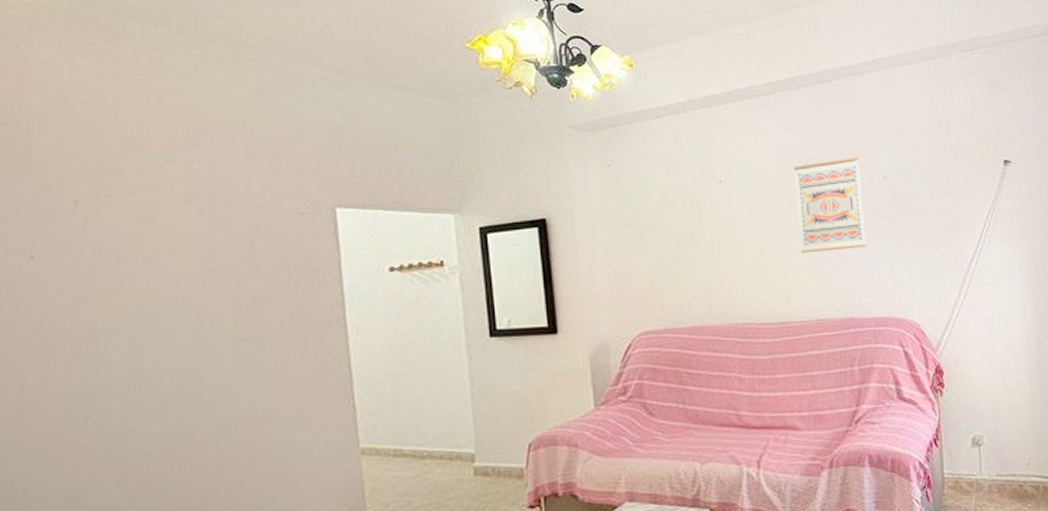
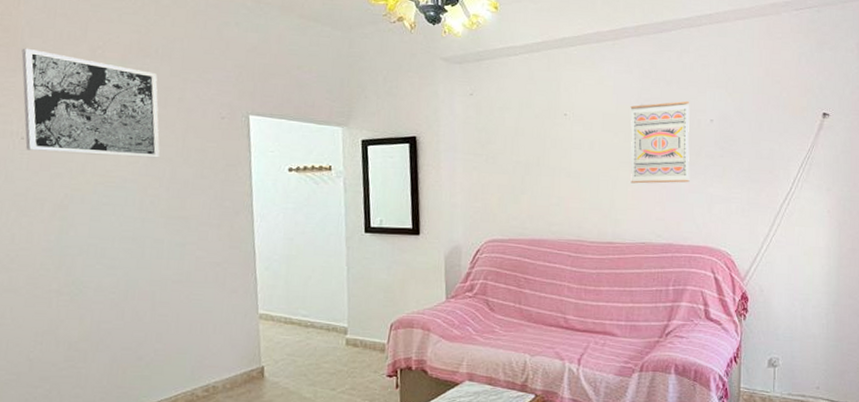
wall art: none [28,144,221,272] -> present [21,48,160,158]

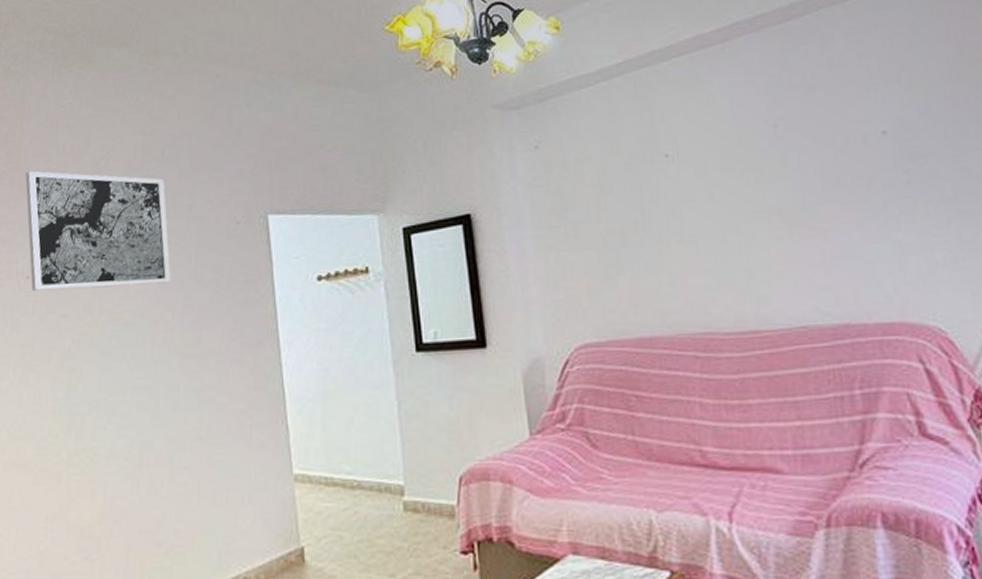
wall art: present [630,100,690,184] -> none [758,109,863,241]

